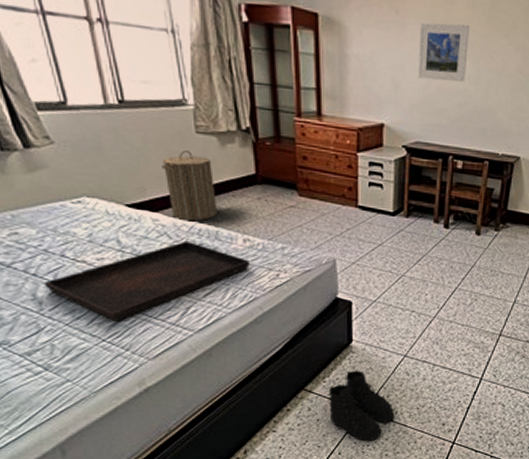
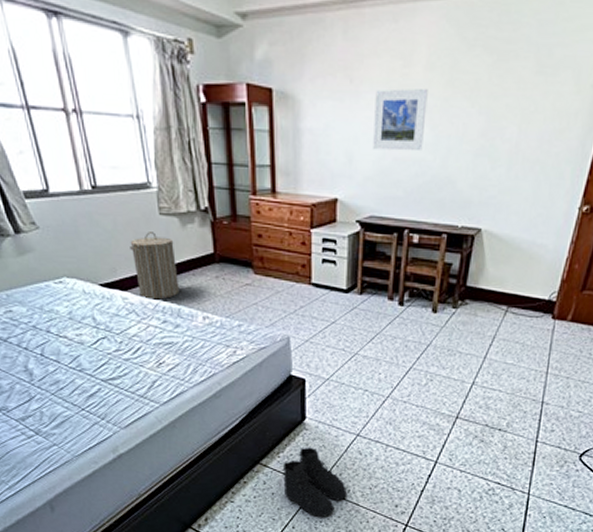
serving tray: present [44,240,250,321] -> none [33,317,209,393]

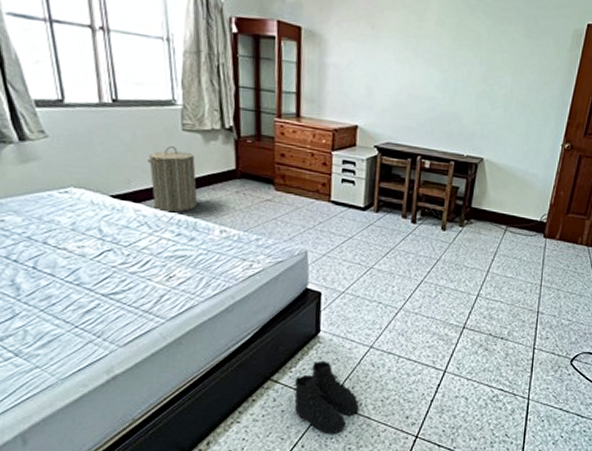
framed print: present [373,88,428,152] -> none [391,37,438,91]

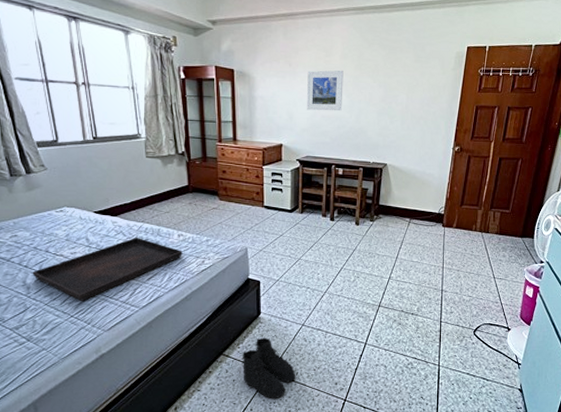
serving tray: none [24,230,225,308] -> present [32,237,182,301]
laundry hamper: present [148,146,198,213] -> none [121,170,160,222]
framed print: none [391,37,438,91] -> present [307,70,344,111]

